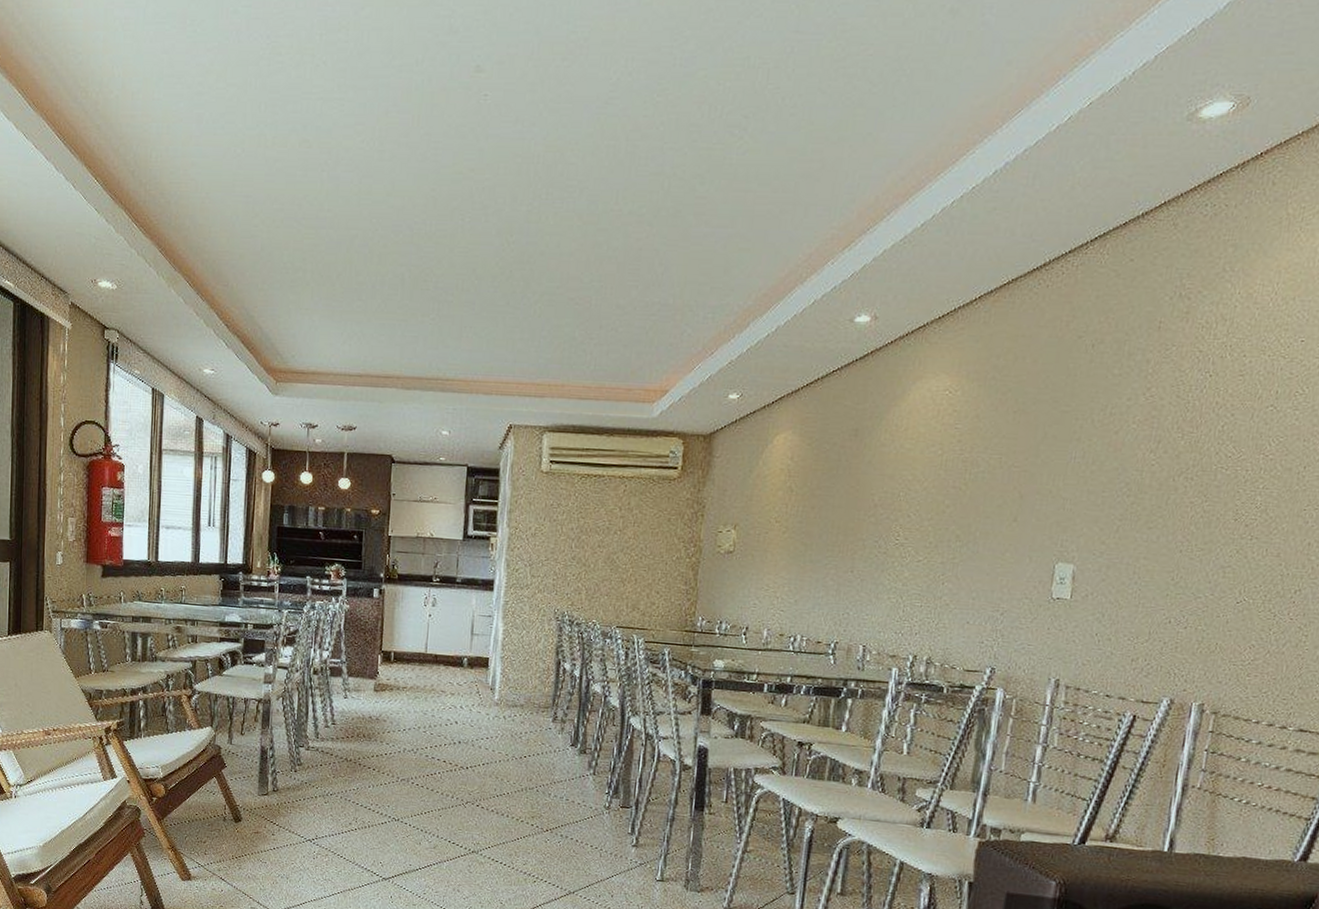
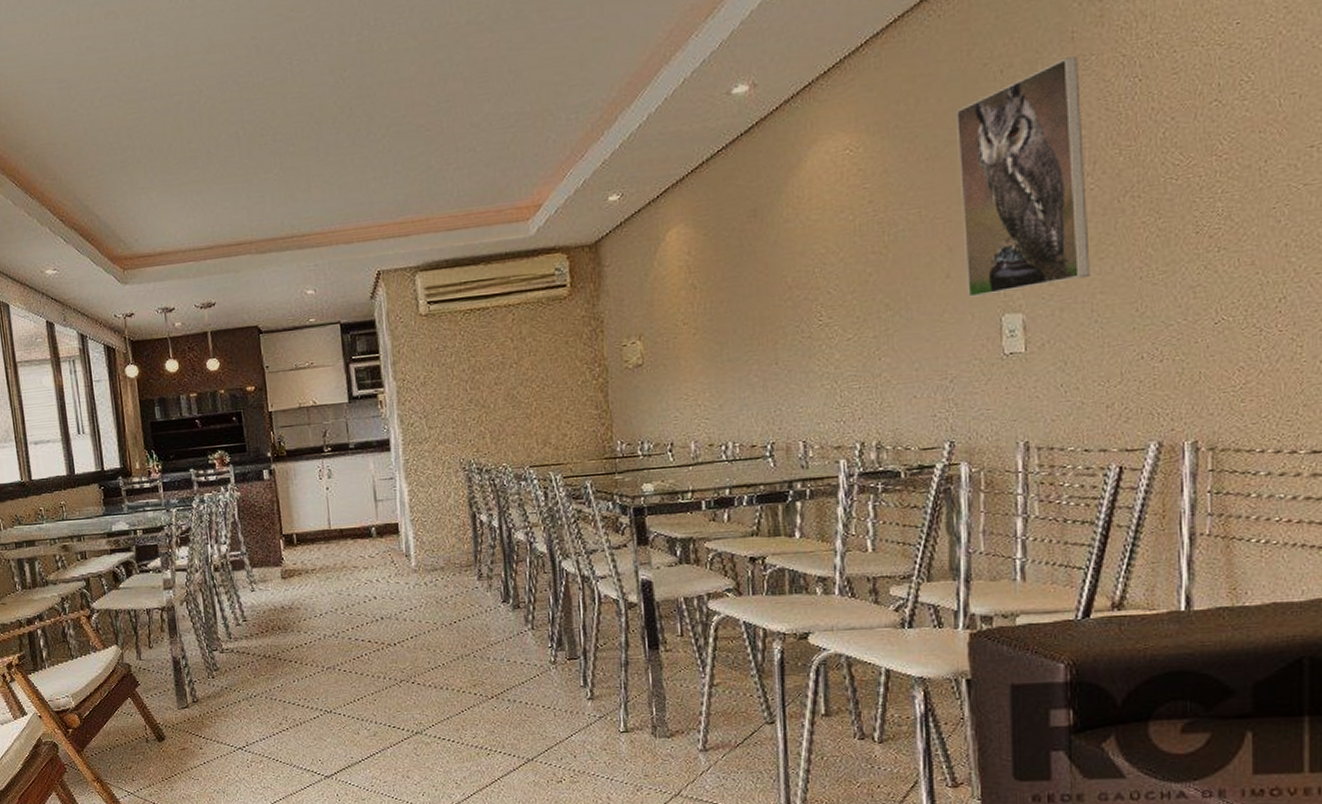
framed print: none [1029,344,1161,544] -> present [956,56,1090,297]

